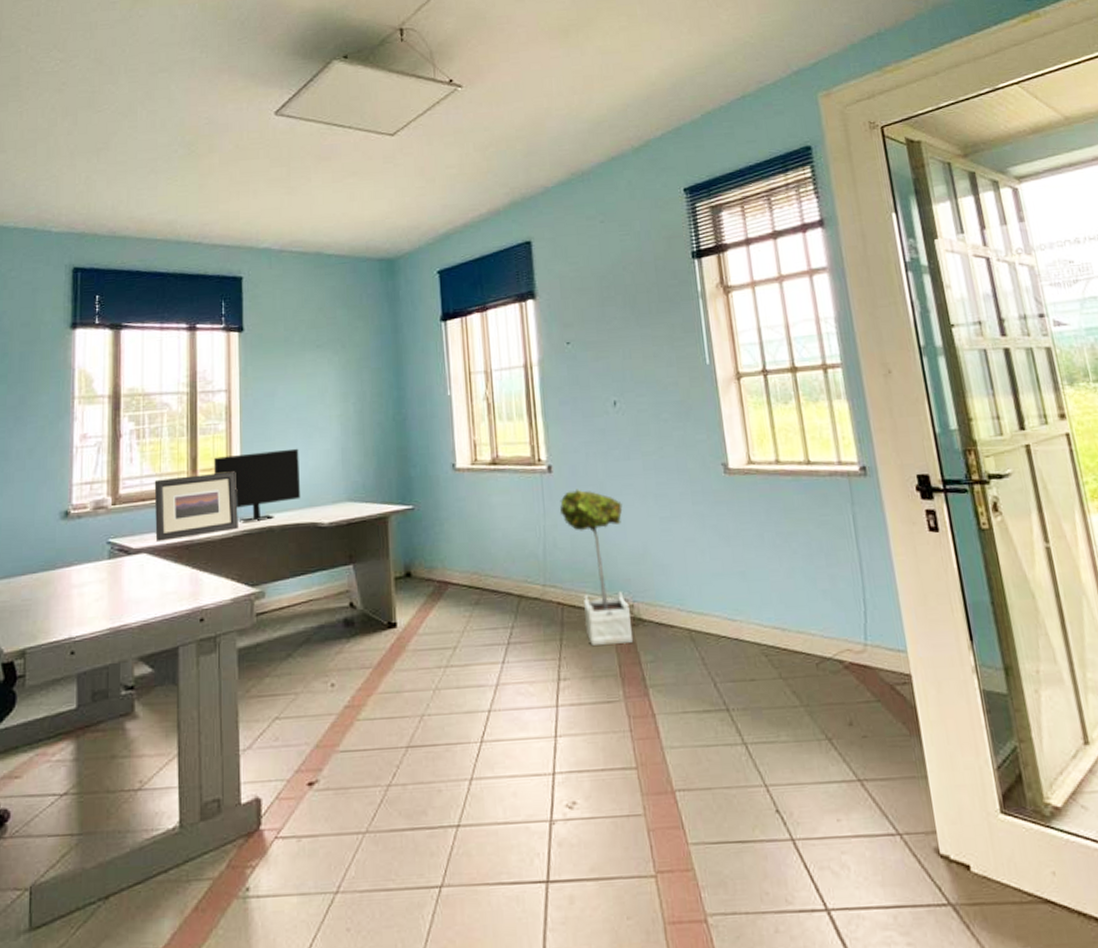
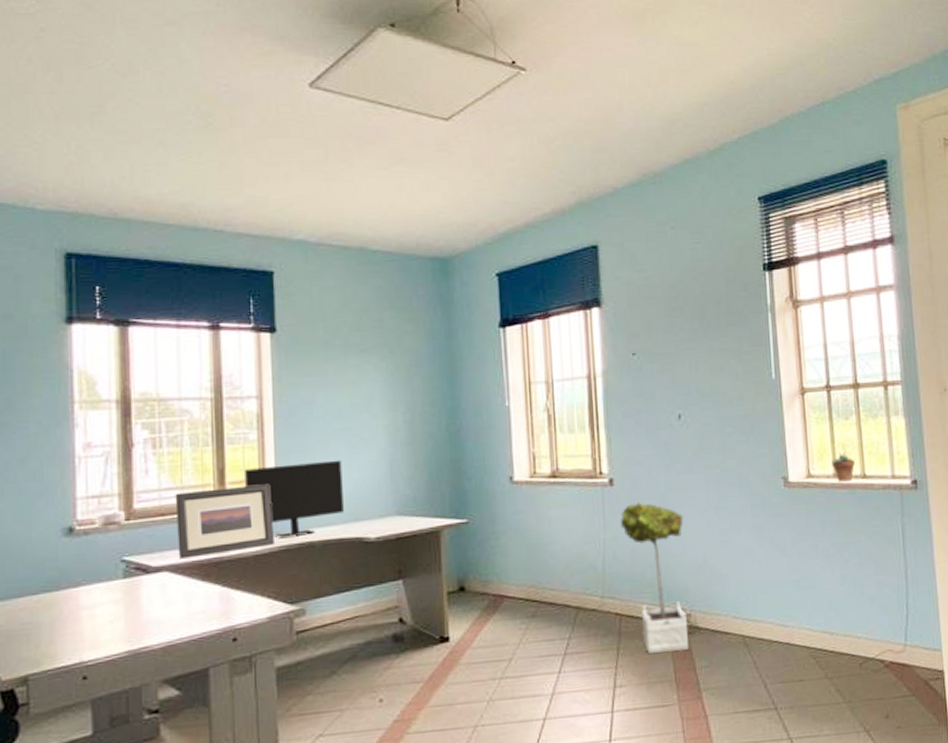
succulent plant: none [773,429,799,469] -> present [832,444,856,483]

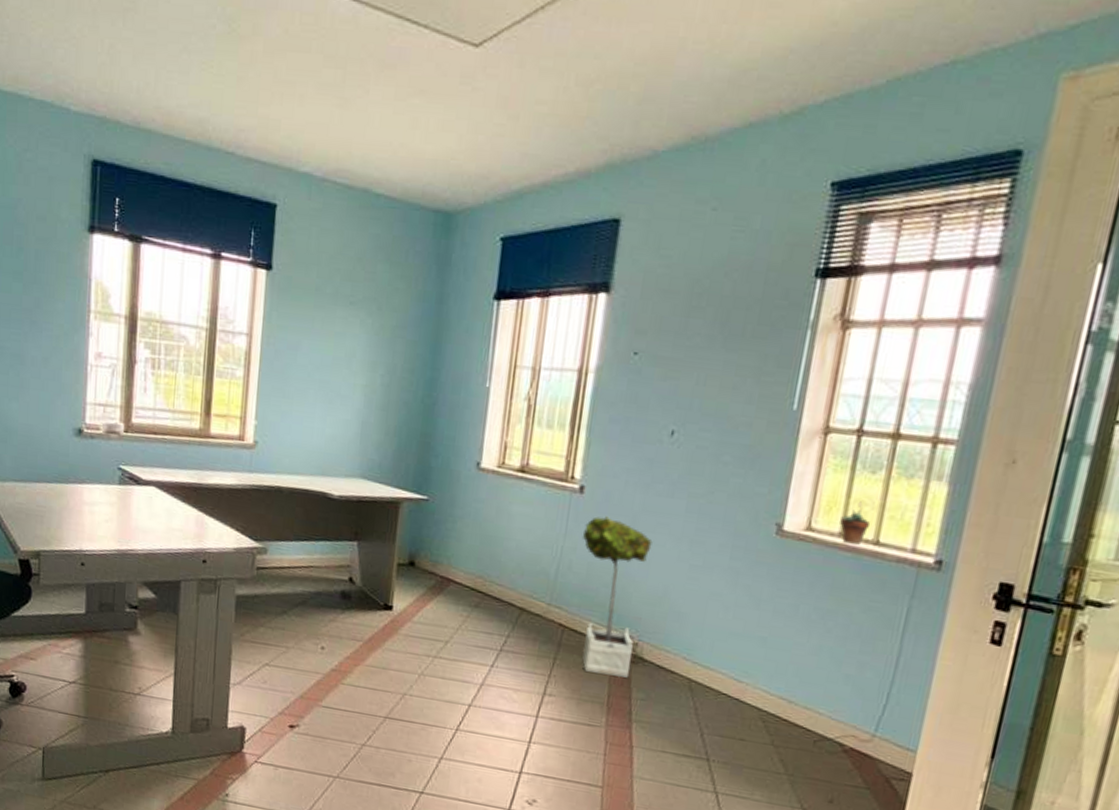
picture frame: present [175,484,274,560] -> none [165,415,250,483]
monitor: present [245,460,344,539] -> none [228,404,317,480]

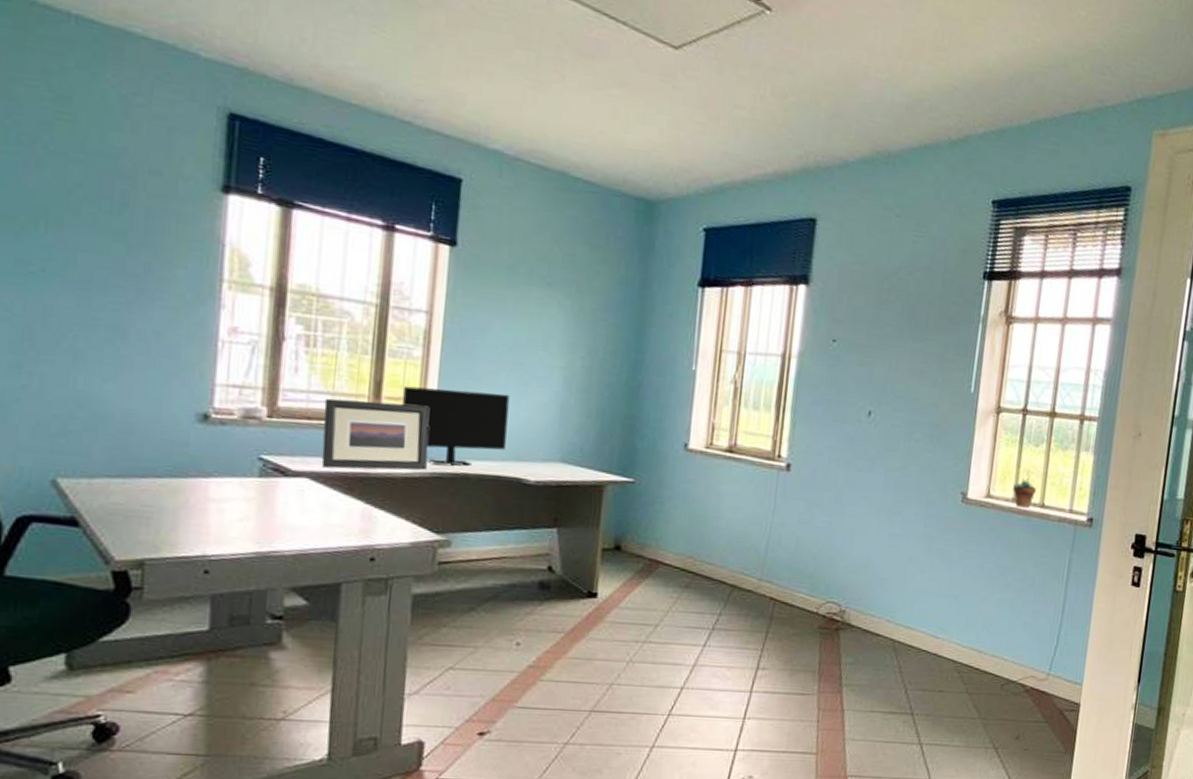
picture frame: none [165,415,250,483] -> present [321,398,430,471]
monitor: none [228,404,317,480] -> present [403,386,510,466]
potted tree: present [582,516,653,678] -> none [790,492,855,645]

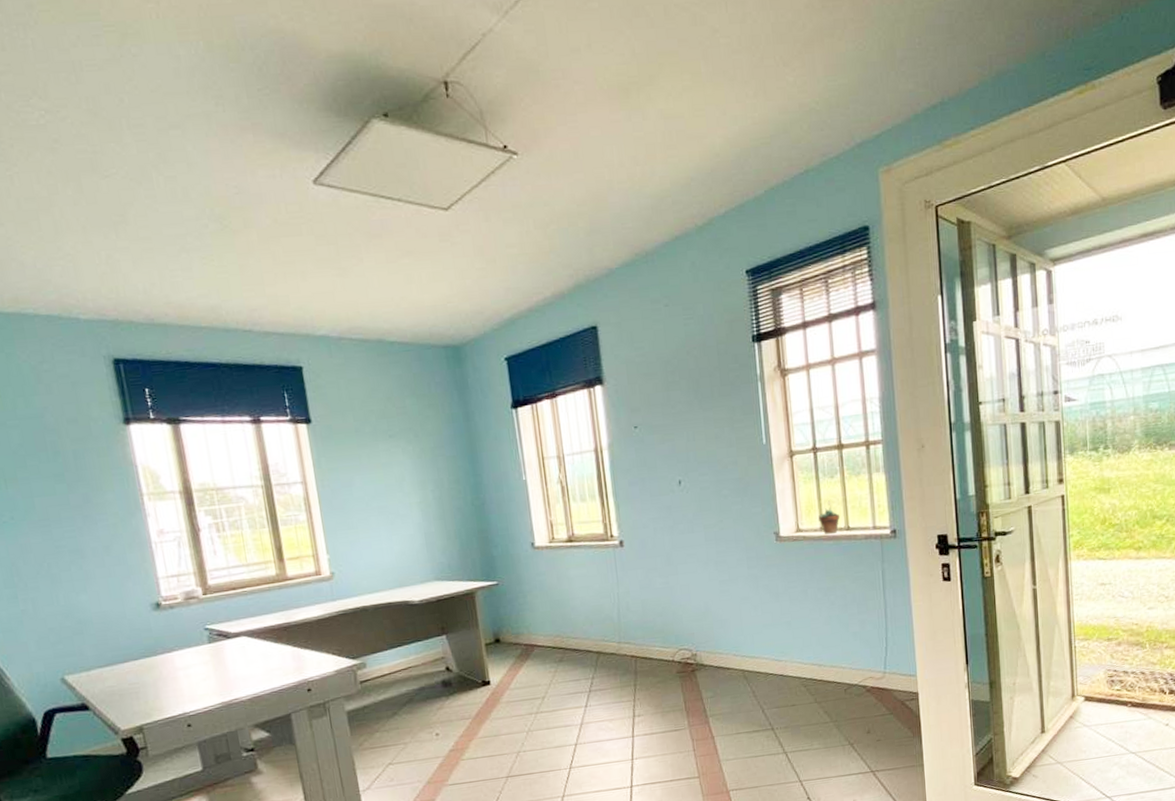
picture frame: present [321,398,430,471] -> none [242,558,333,626]
monitor: present [403,386,510,466] -> none [299,535,389,605]

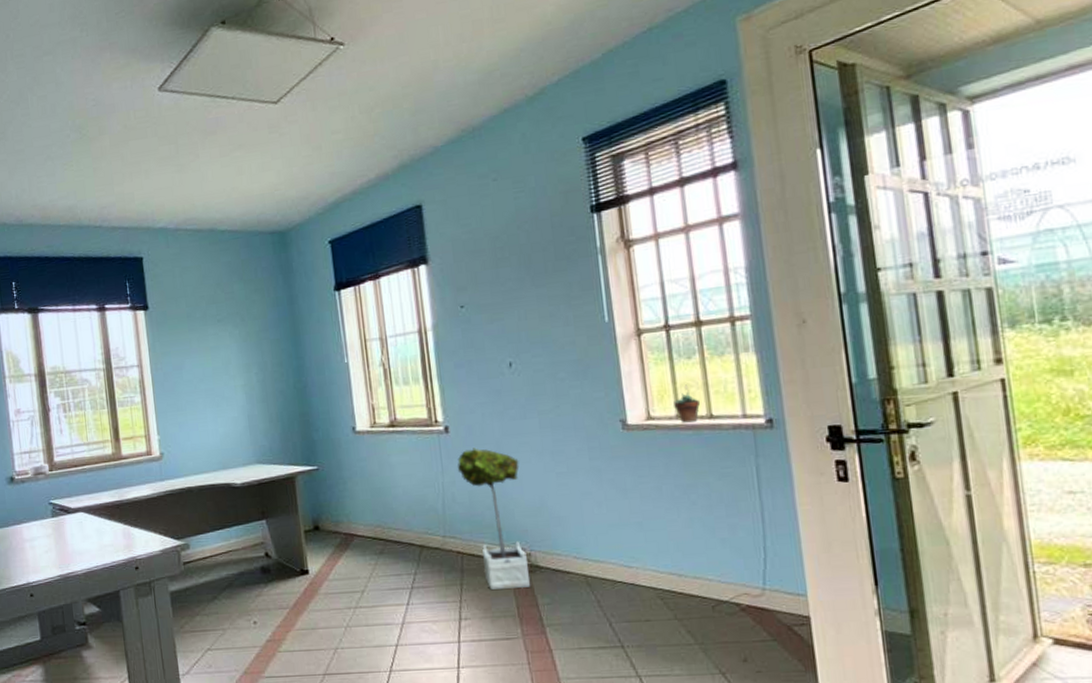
potted tree: none [631,560,697,688] -> present [457,448,531,590]

